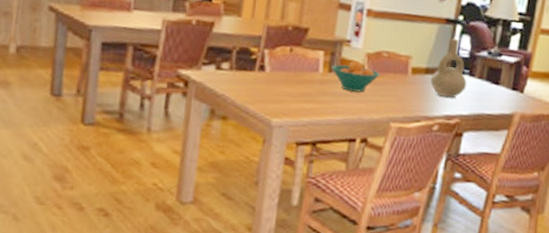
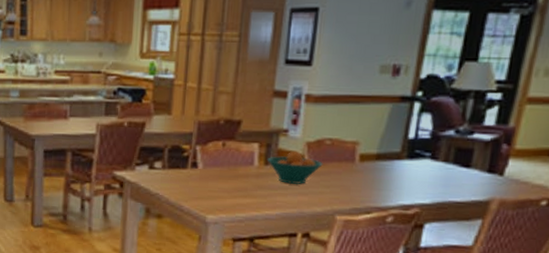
decorative vase: present [430,38,467,98] -> none [382,117,429,186]

